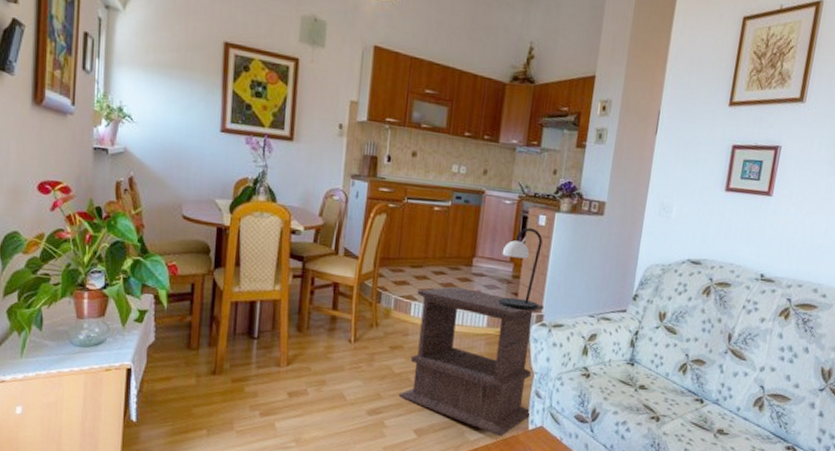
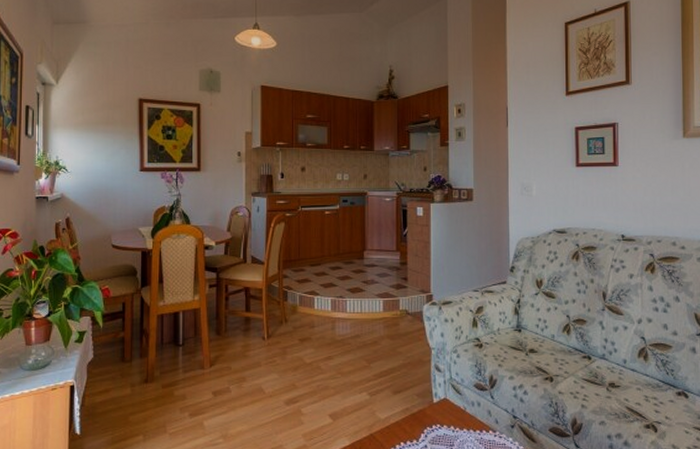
side table: present [398,286,544,437] -> none [311,279,435,412]
table lamp: present [498,228,543,311] -> none [388,220,427,292]

